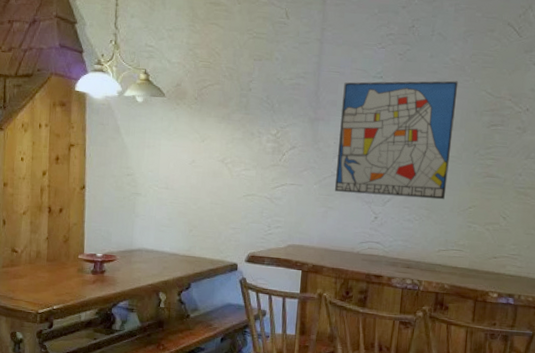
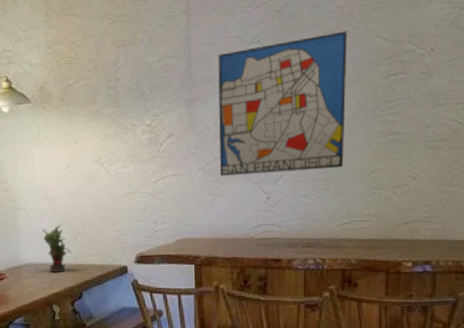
potted plant: none [159,214,186,262] -> present [42,224,72,273]

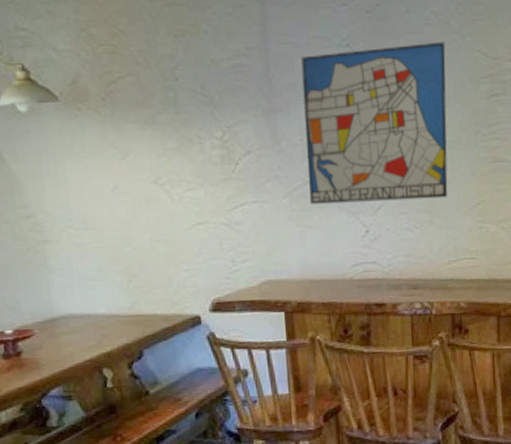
potted plant: present [42,224,72,273] -> none [83,262,126,326]

